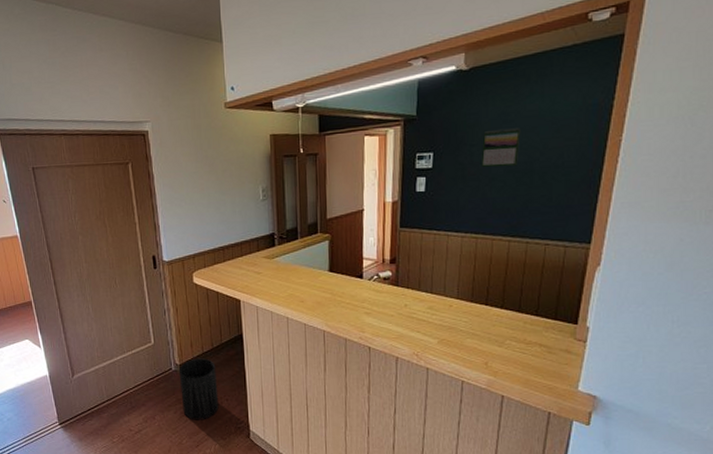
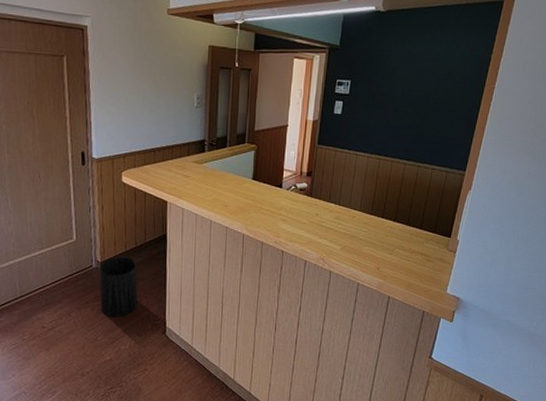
calendar: present [481,128,521,167] -> none [388,67,422,100]

